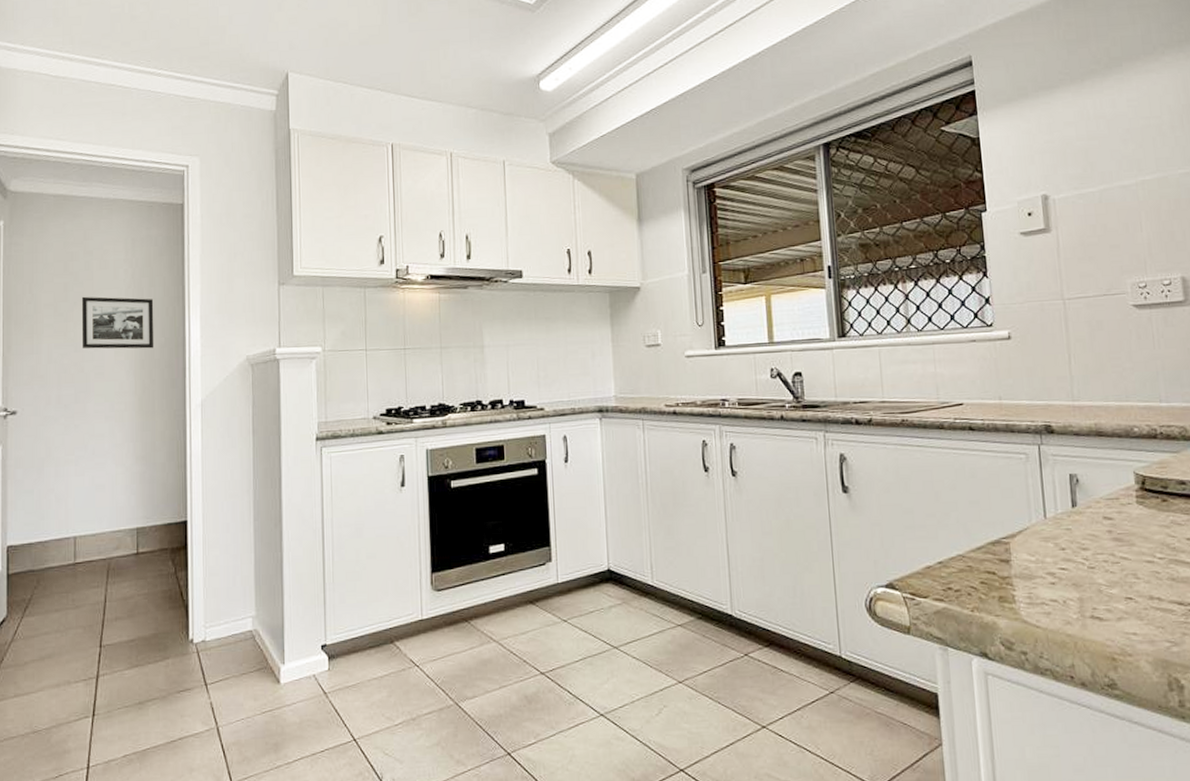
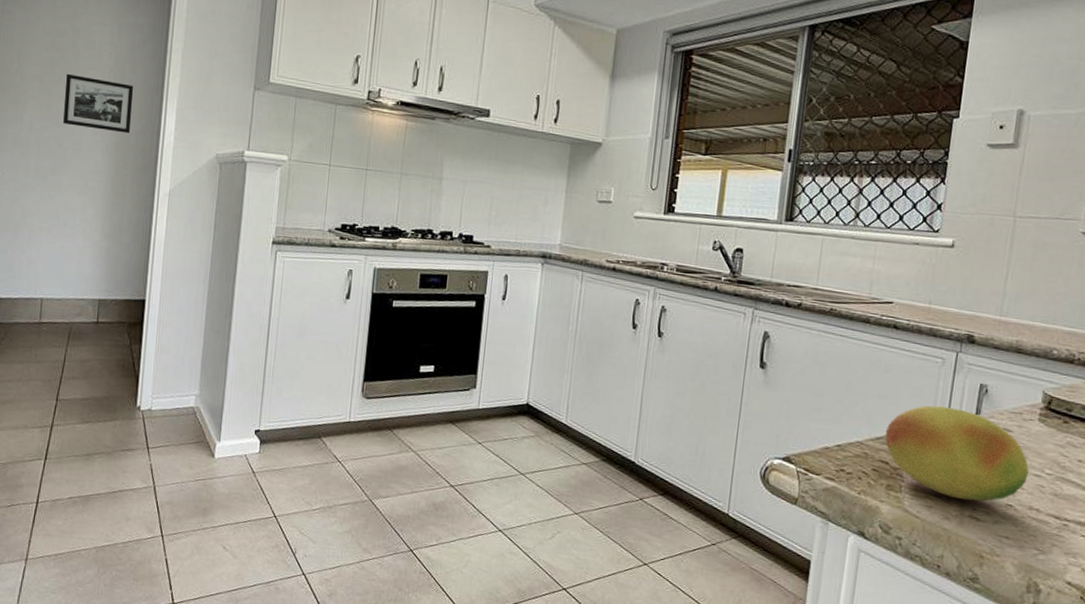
fruit: none [984,503,1141,601] -> present [885,405,1029,501]

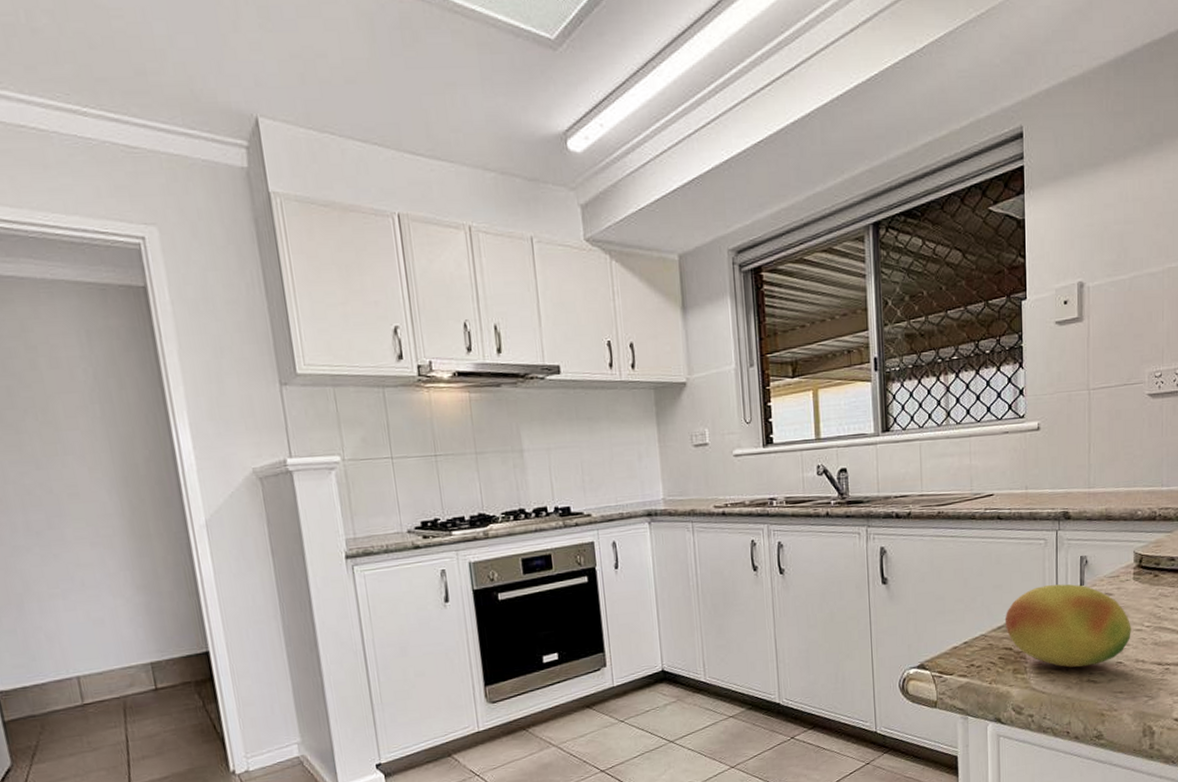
picture frame: present [63,73,134,134] -> none [32,402,138,466]

